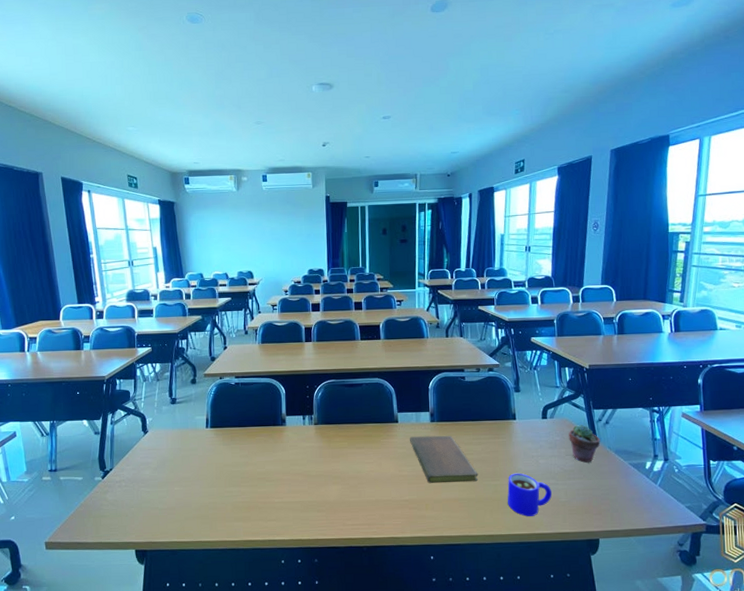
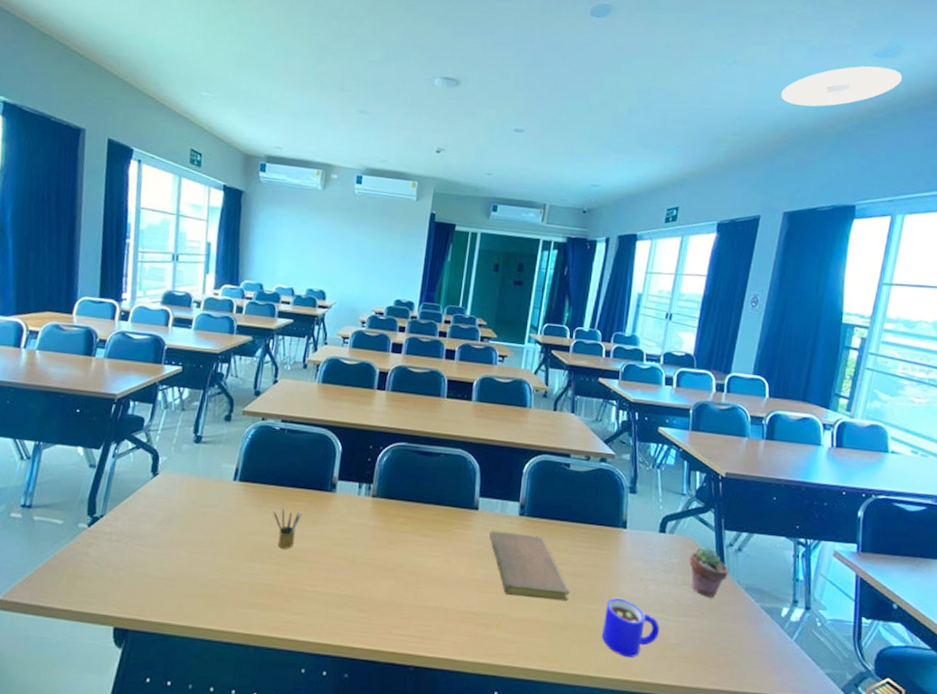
pencil box: none [240,444,262,474] -> present [273,509,301,549]
ceiling light: none [597,15,697,59] -> present [781,65,903,107]

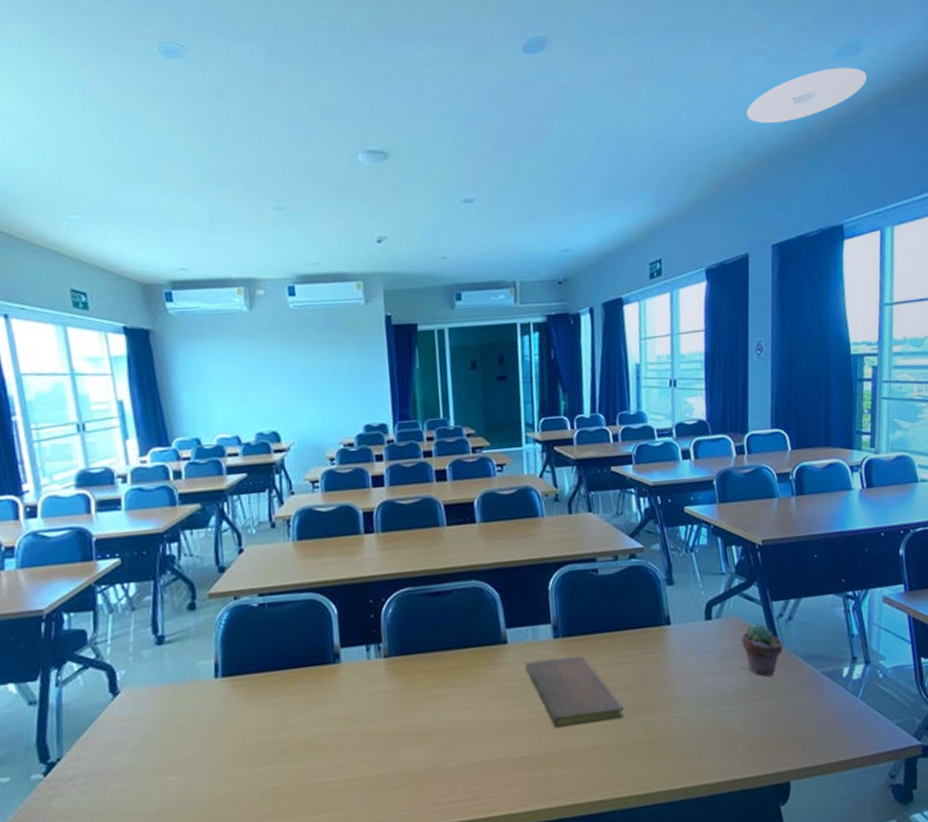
pencil box: present [273,509,301,549] -> none [271,695,306,743]
mug: present [602,597,660,658] -> none [664,700,726,762]

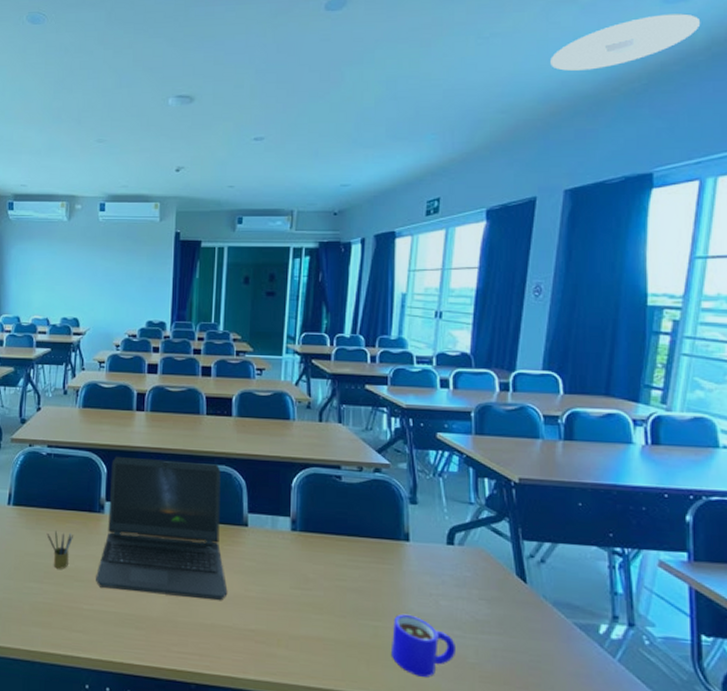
pencil box: none [271,695,306,743] -> present [46,530,73,569]
laptop computer: none [340,580,495,752] -> present [96,456,228,601]
notebook: present [524,655,624,728] -> none [261,547,352,619]
mug: none [664,700,726,762] -> present [392,614,457,678]
potted succulent: present [741,623,784,677] -> none [484,558,531,614]

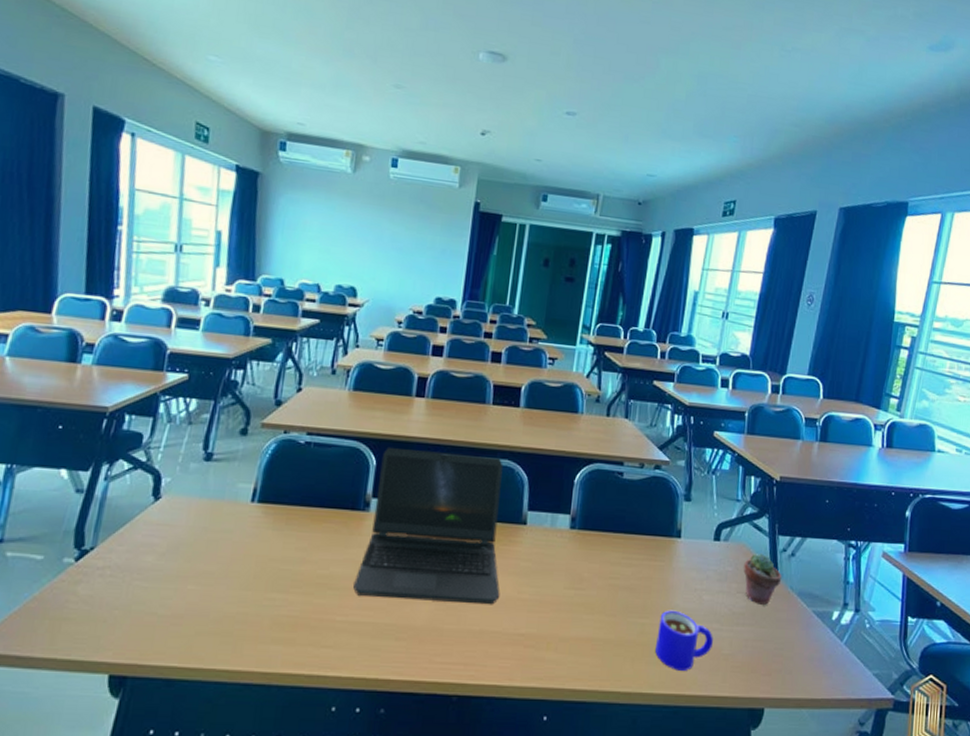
pencil box: present [46,530,73,569] -> none [297,531,330,576]
potted succulent: none [484,558,531,614] -> present [743,553,782,605]
ceiling light: present [550,13,701,71] -> none [839,59,955,100]

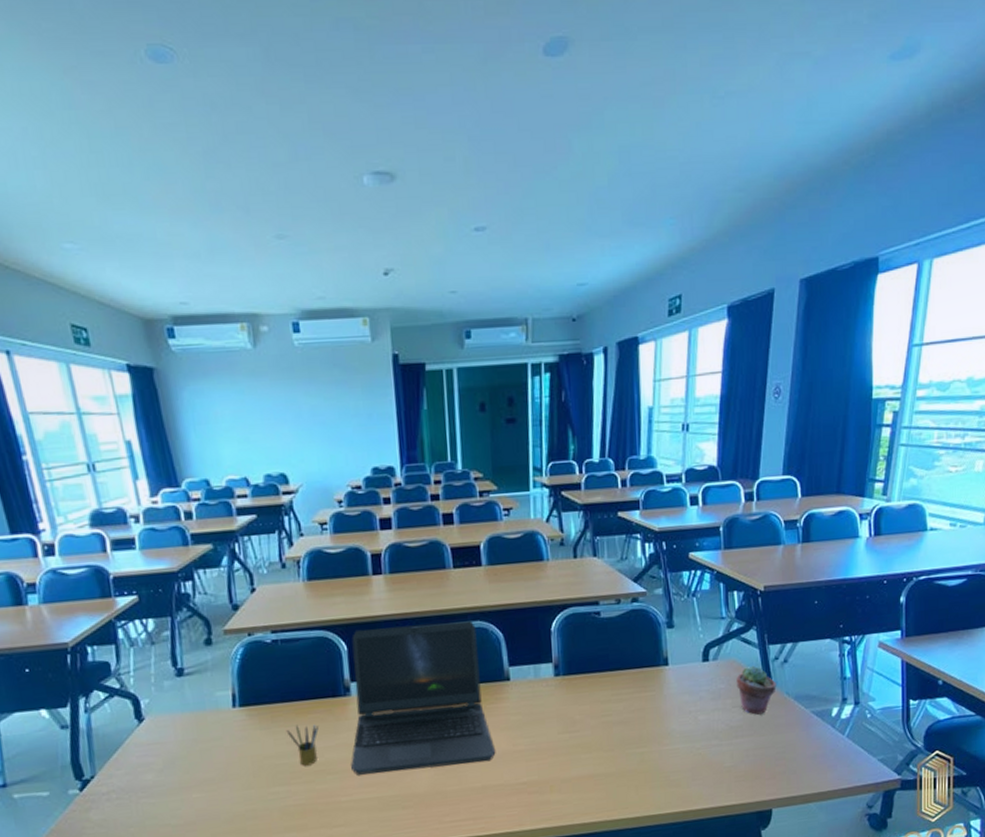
pencil box: none [297,531,330,576] -> present [286,724,319,766]
mug: present [655,610,714,671] -> none [657,734,715,790]

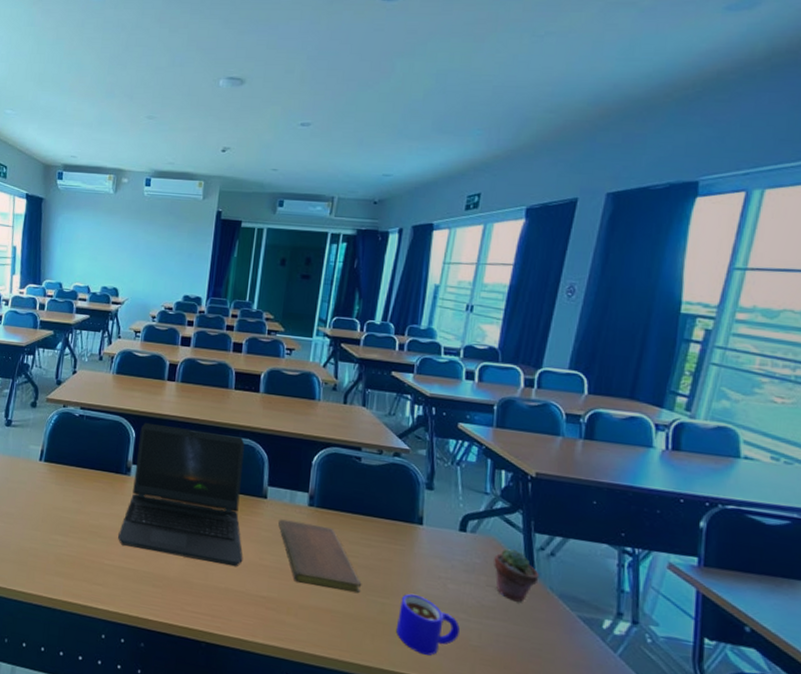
pencil box: present [286,724,319,766] -> none [74,488,99,525]
notebook: none [525,692,619,758] -> present [277,519,362,594]
mug: none [657,734,715,790] -> present [396,593,461,656]

